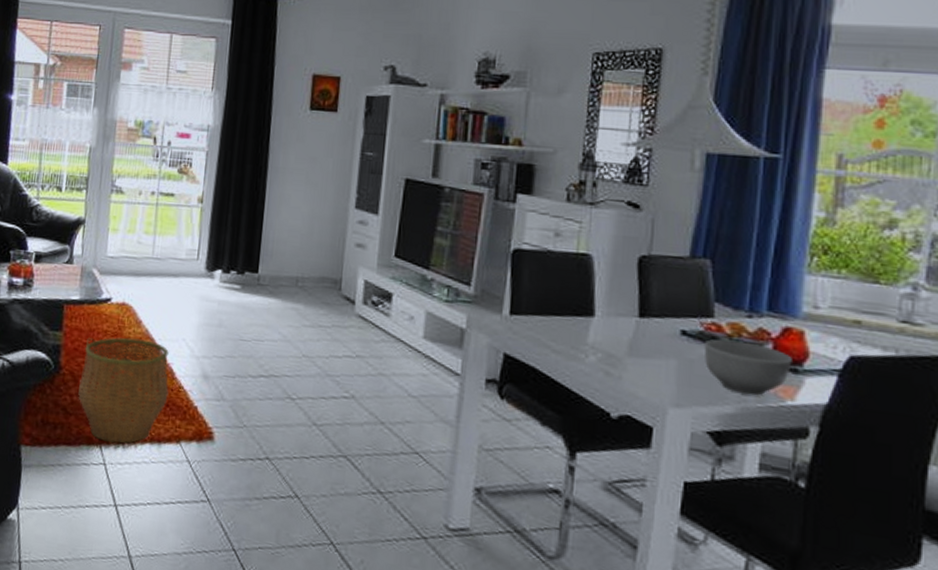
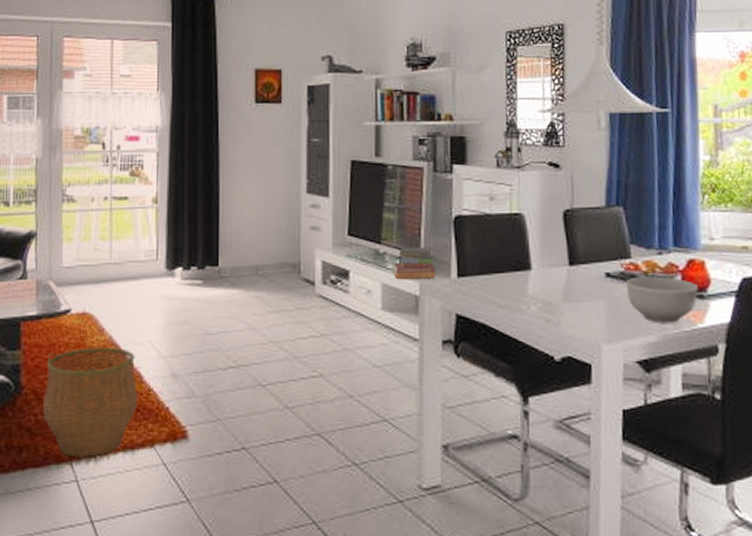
books: none [439,275,487,313] -> present [393,247,436,279]

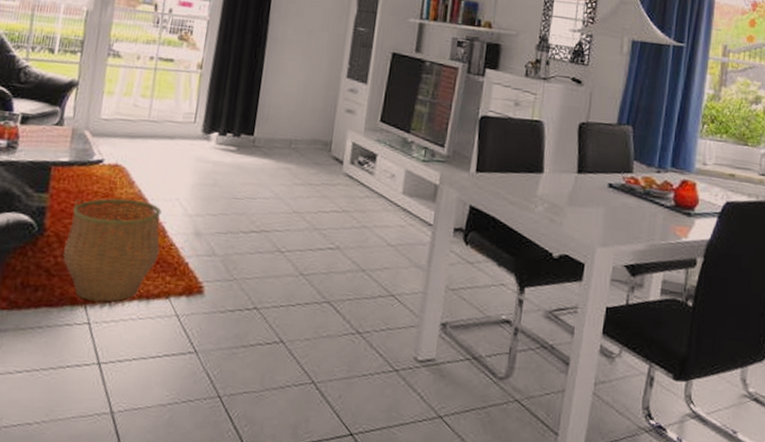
books: present [393,247,436,279] -> none [417,138,458,171]
bowl: present [625,276,698,322] -> none [624,190,687,234]

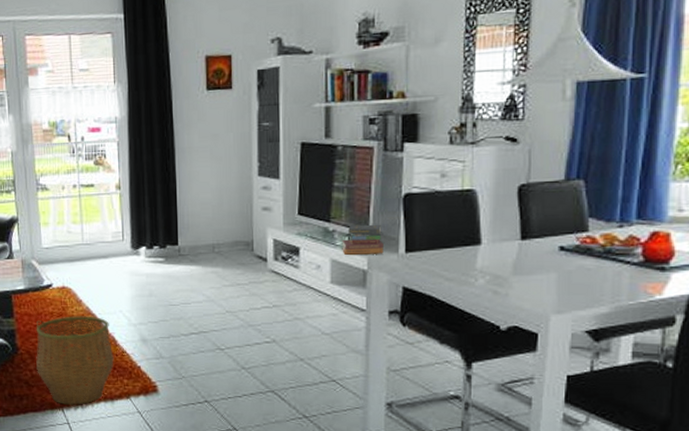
books: none [417,138,458,171] -> present [342,224,384,255]

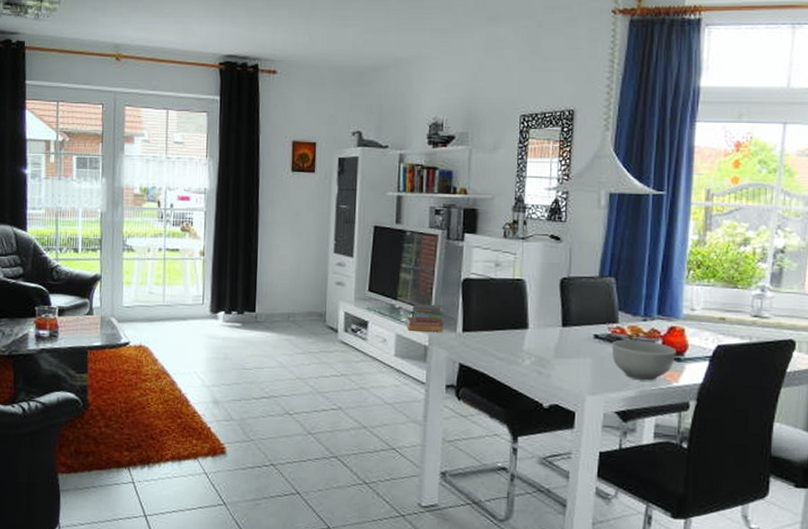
basket: present [36,316,114,406] -> none [106,374,185,465]
bowl: none [580,249,660,294] -> present [611,339,676,380]

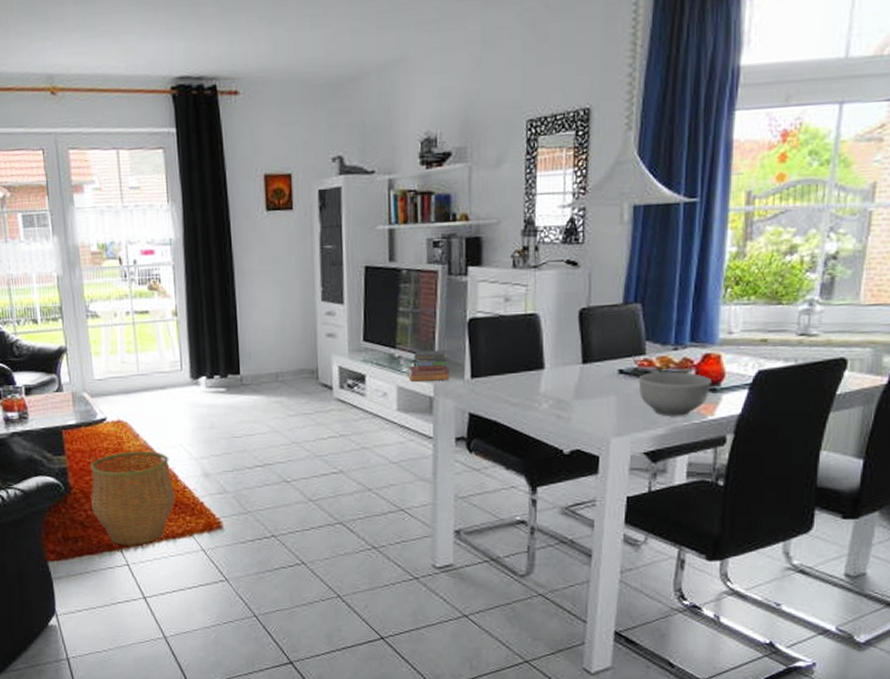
basket: none [106,374,185,465] -> present [90,450,175,546]

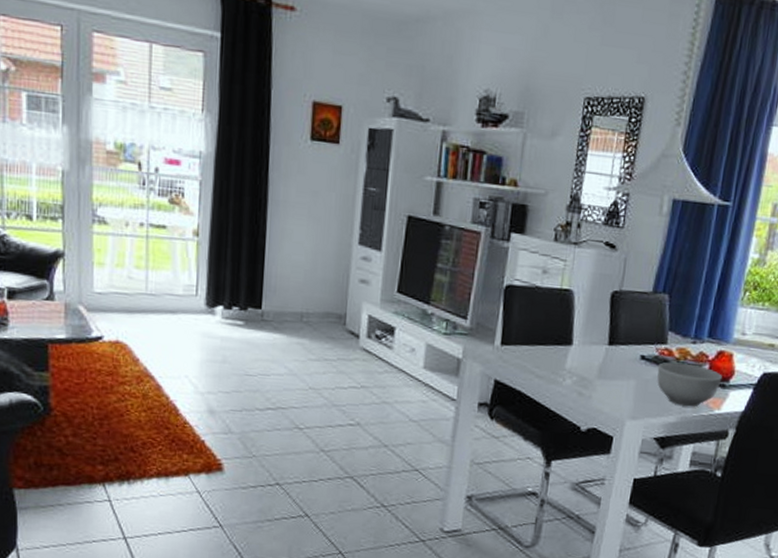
basket: present [90,450,175,546] -> none [74,376,174,481]
books: present [408,349,450,381] -> none [438,310,482,344]

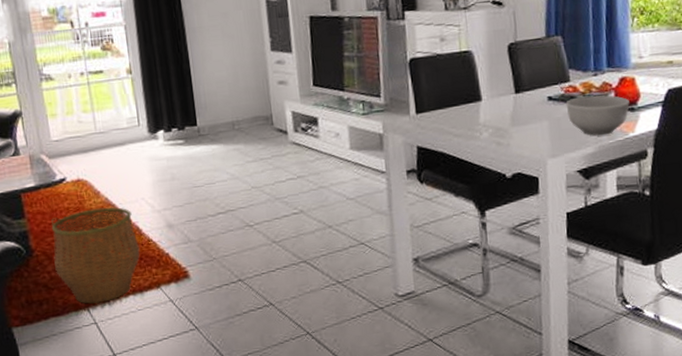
basket: none [74,376,174,481] -> present [51,207,140,304]

